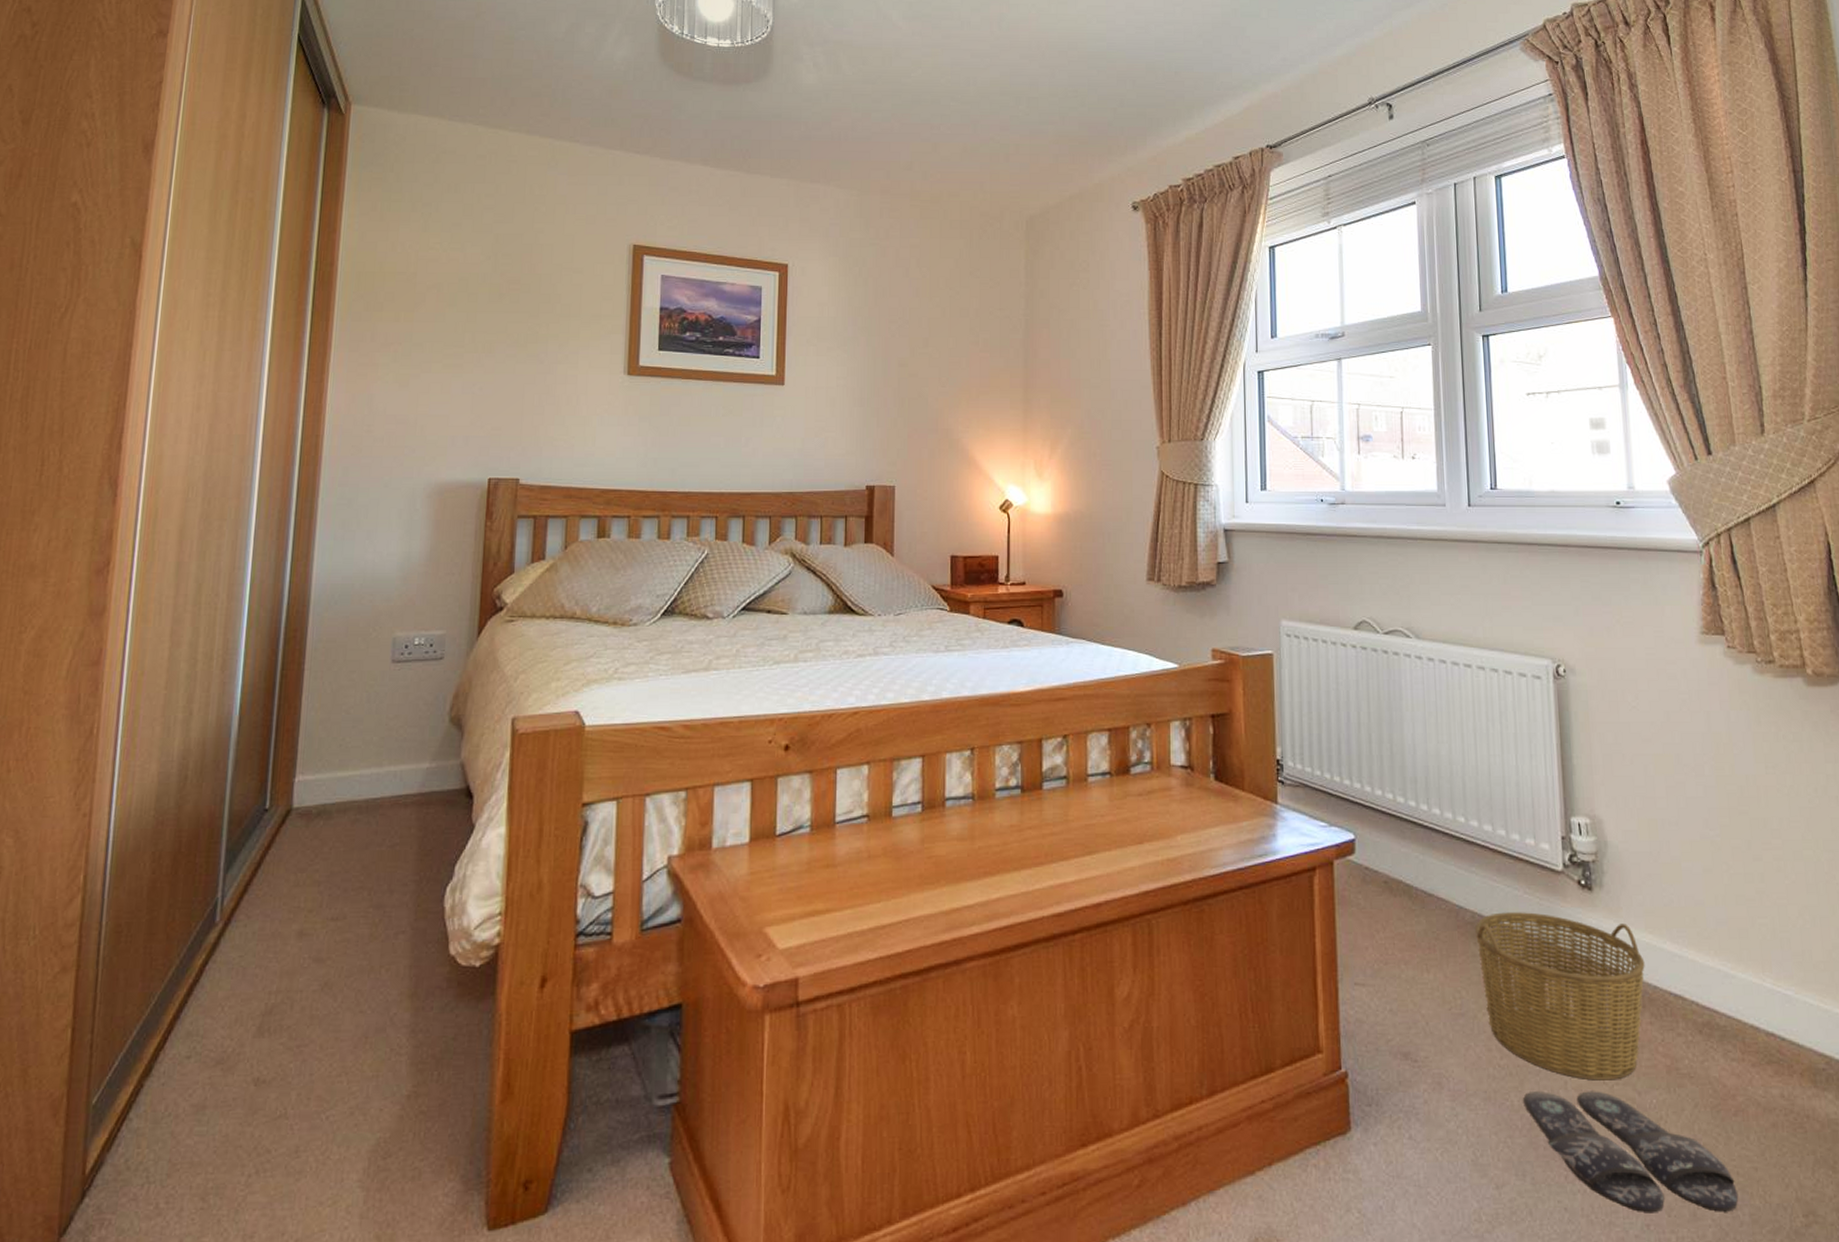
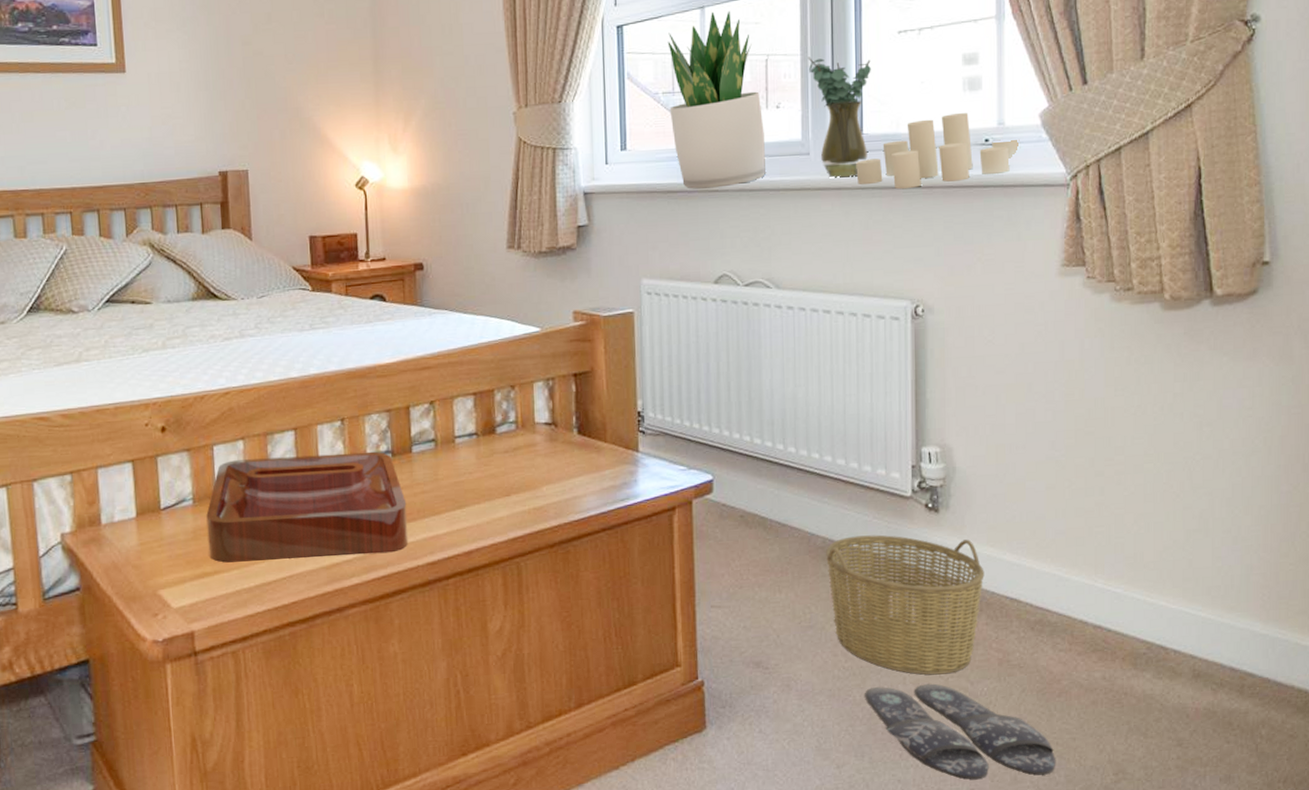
decorative tray: none [822,785,1034,900] -> present [206,451,409,563]
planter: none [1306,364,1403,533] -> present [667,11,765,189]
vase: none [1441,412,1502,531] -> present [808,56,871,178]
candle: none [1491,475,1650,546] -> present [856,113,1020,190]

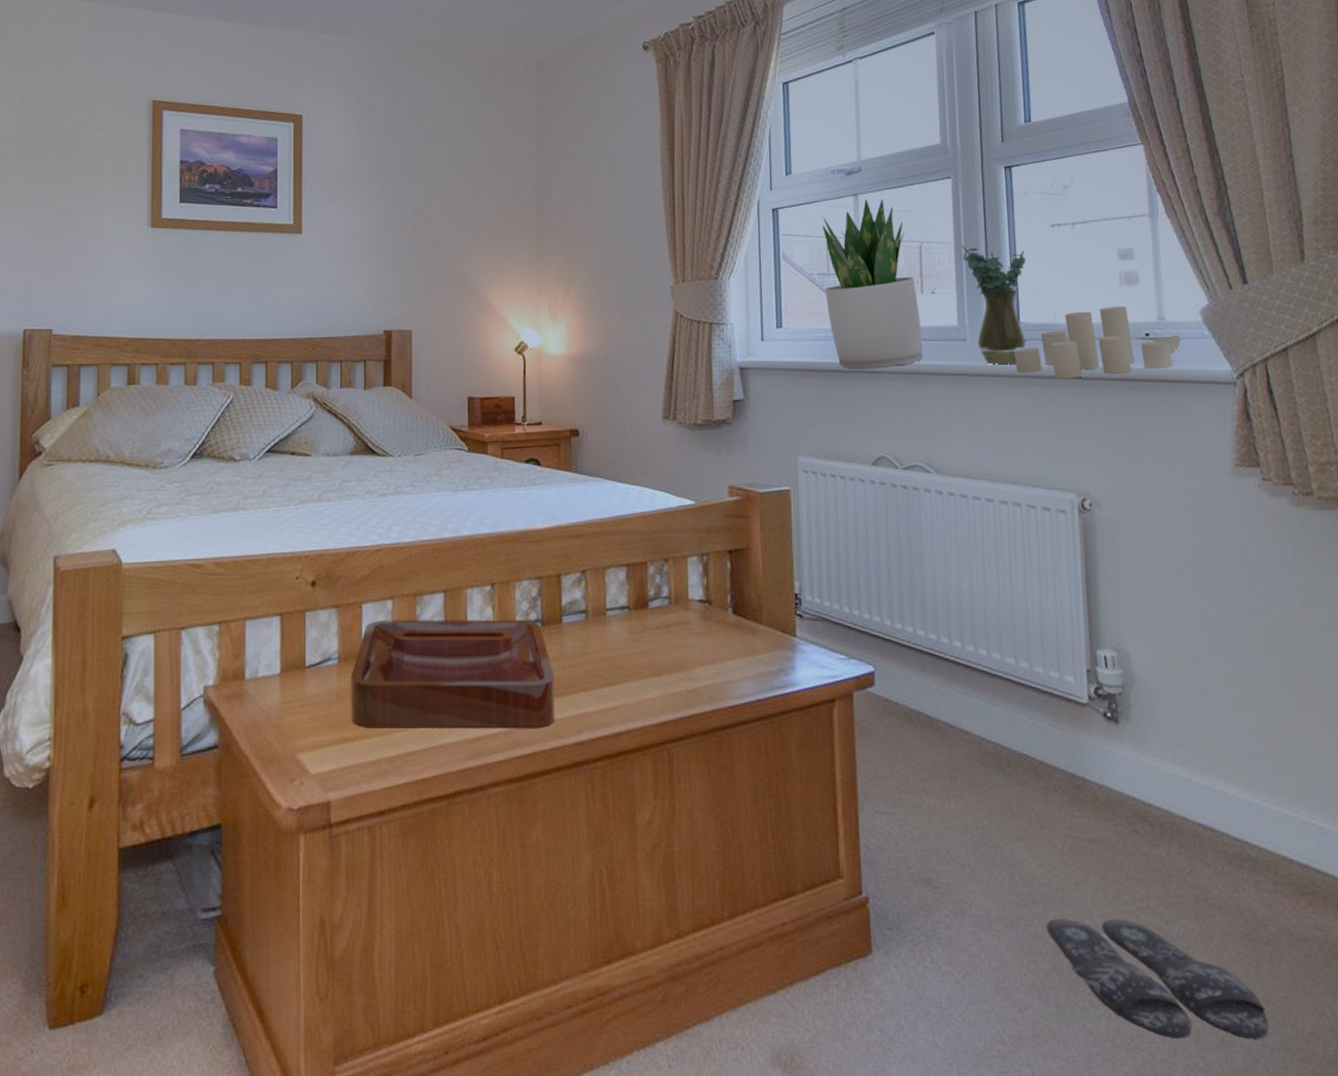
basket: present [825,534,985,675] -> none [997,744,1173,909]

